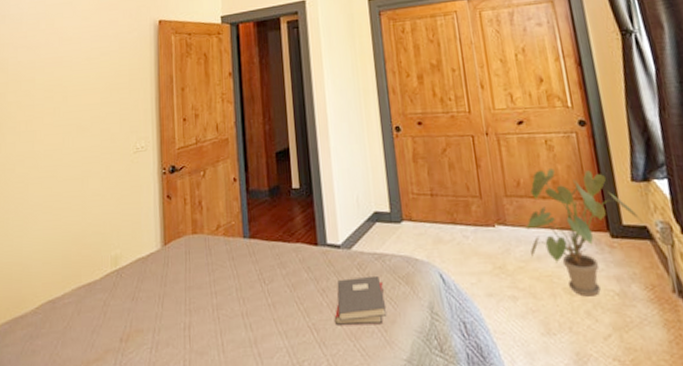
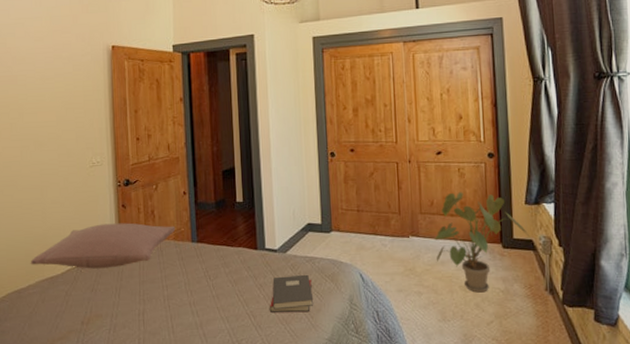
pillow: none [67,216,225,273] -> present [30,223,176,269]

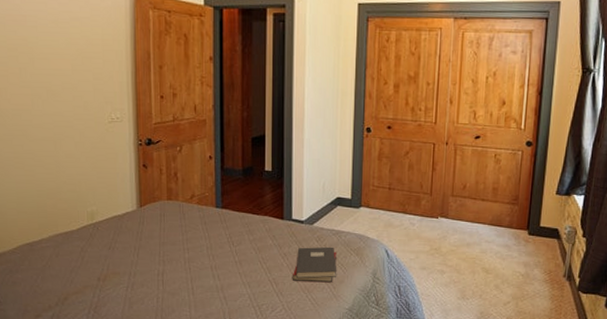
pillow: present [30,223,176,269] -> none [43,182,200,228]
house plant: present [433,192,530,293] -> none [462,178,557,275]

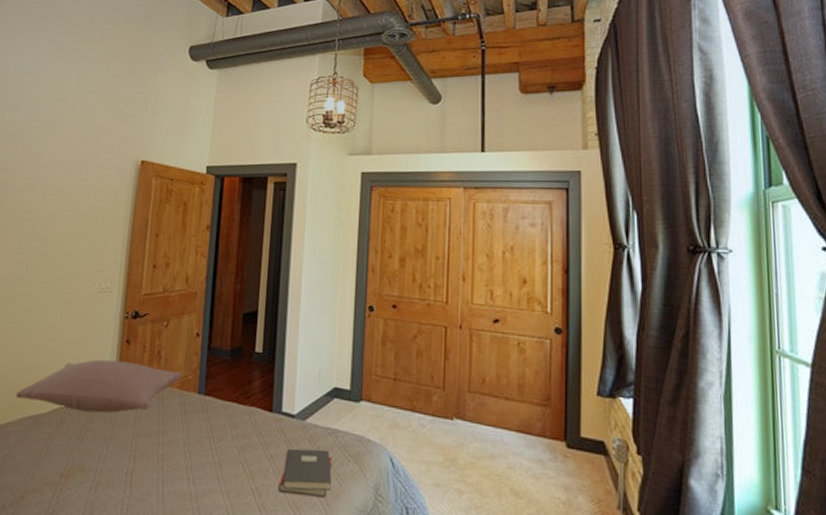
pillow: none [43,182,200,228] -> present [15,359,183,413]

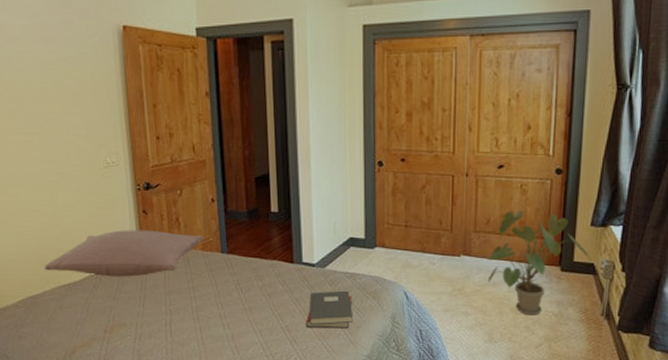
house plant: none [482,370,602,501] -> present [486,210,592,315]

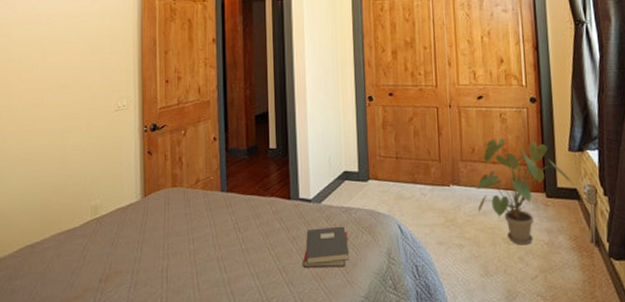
pillow: present [44,230,204,277] -> none [46,171,204,221]

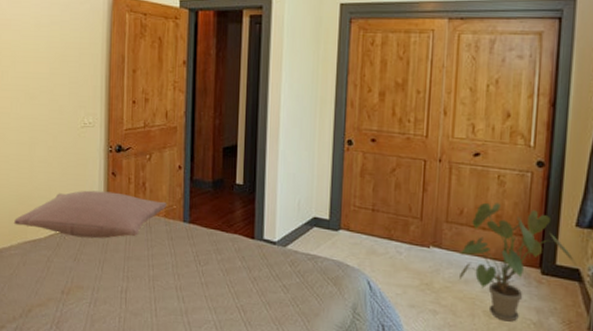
pillow: none [46,171,204,221] -> present [13,190,167,239]
hardback book: present [302,226,350,268] -> none [261,272,312,315]

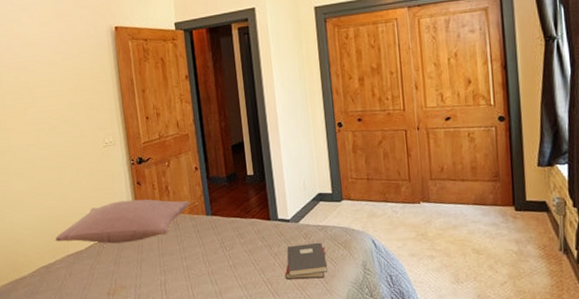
hardback book: none [261,272,312,315] -> present [284,242,328,279]
house plant: present [458,202,578,322] -> none [444,157,544,255]

